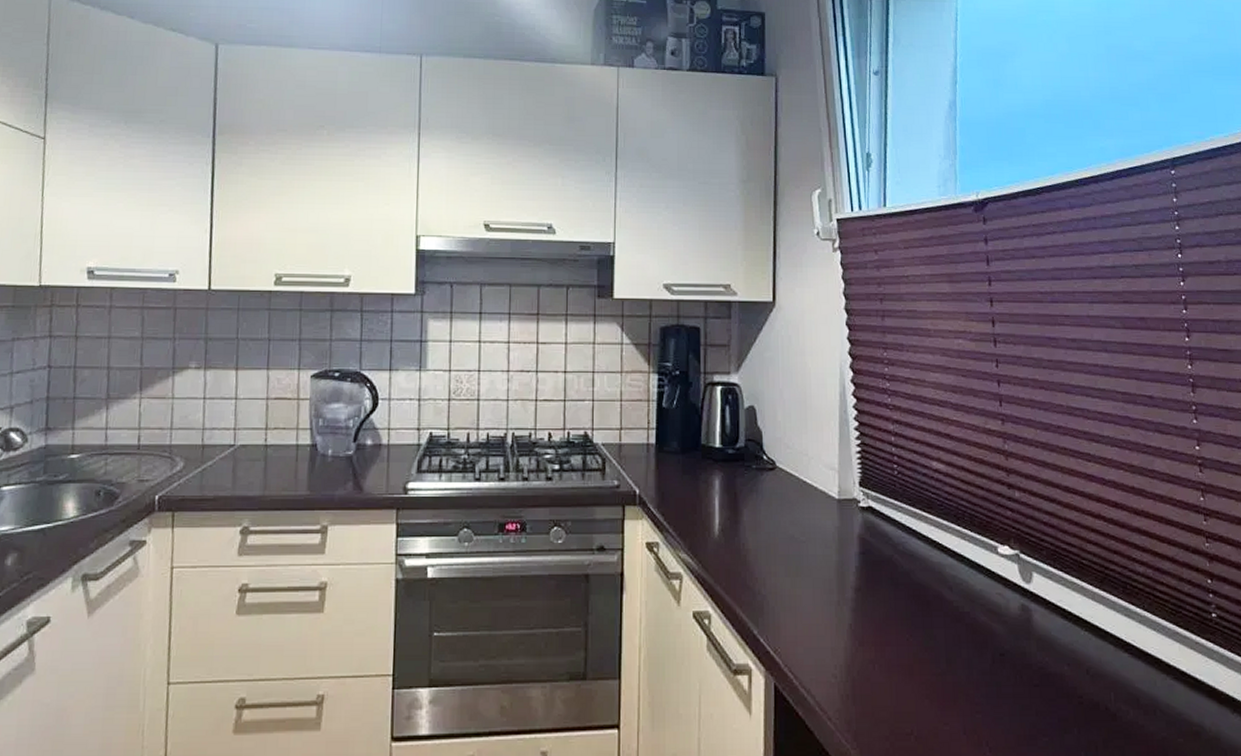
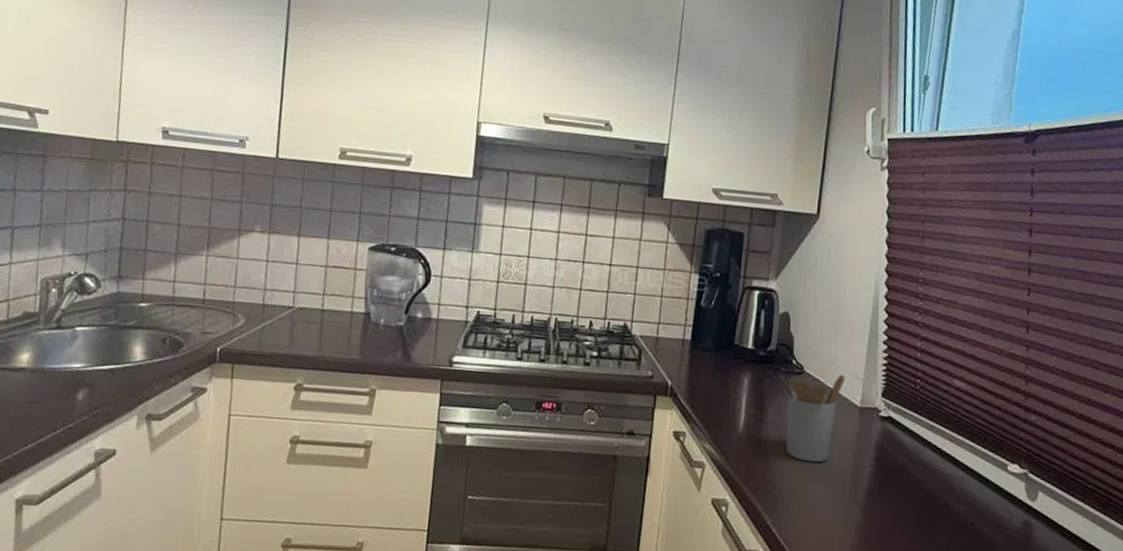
utensil holder: none [751,466,820,563] -> present [780,374,845,463]

